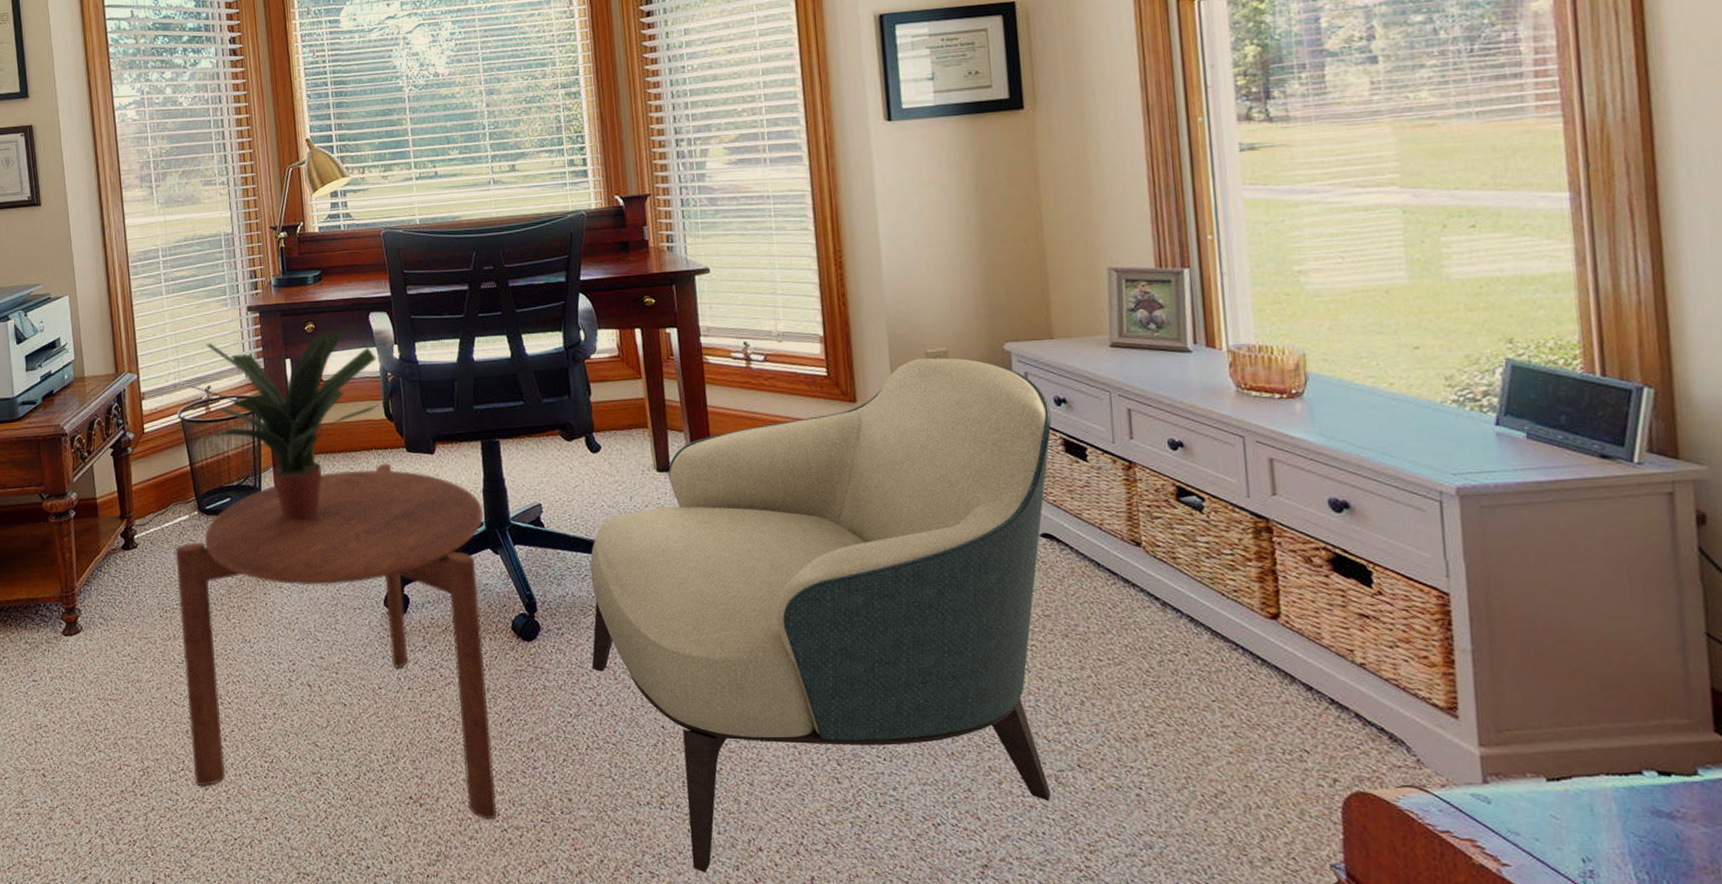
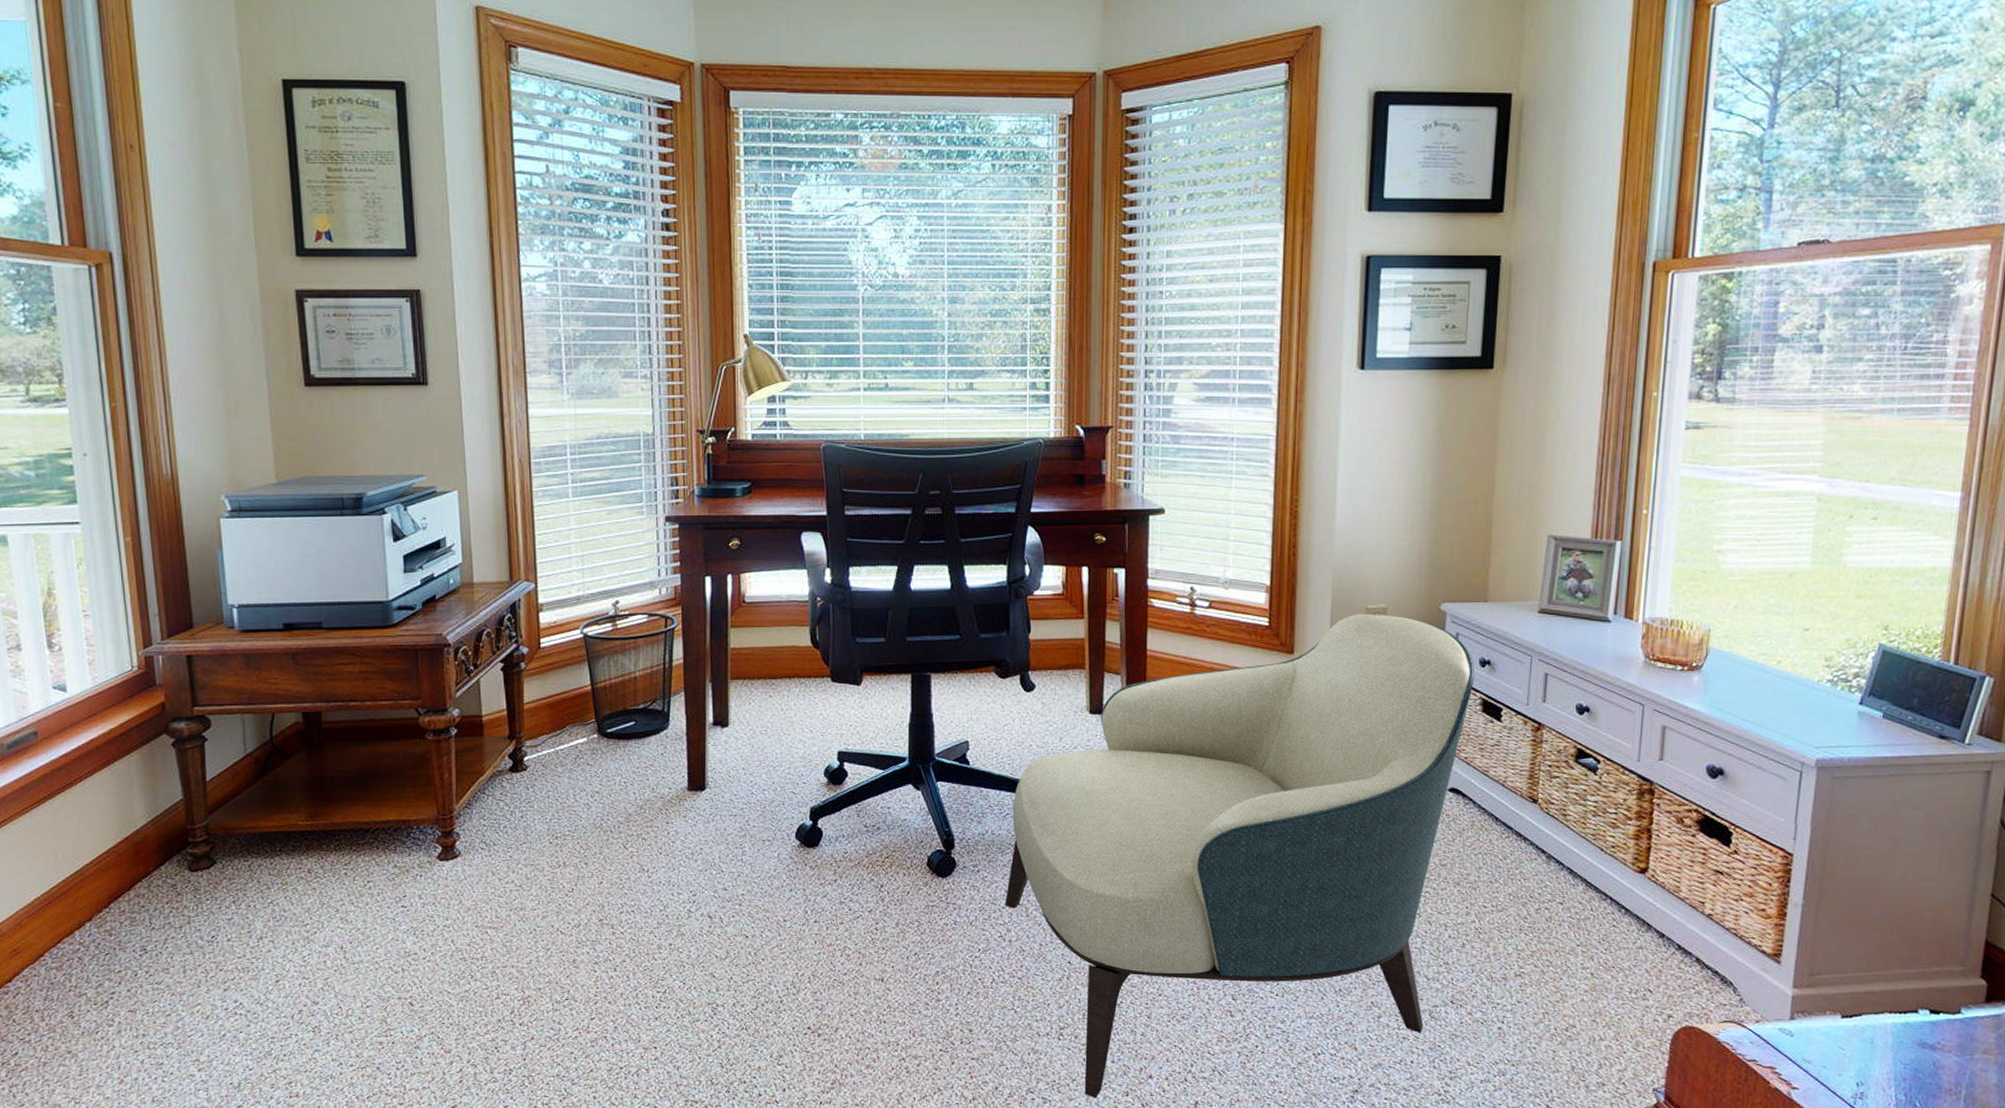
side table: present [175,463,497,819] -> none [570,692,908,1049]
potted plant: present [189,328,378,520] -> none [594,546,806,747]

